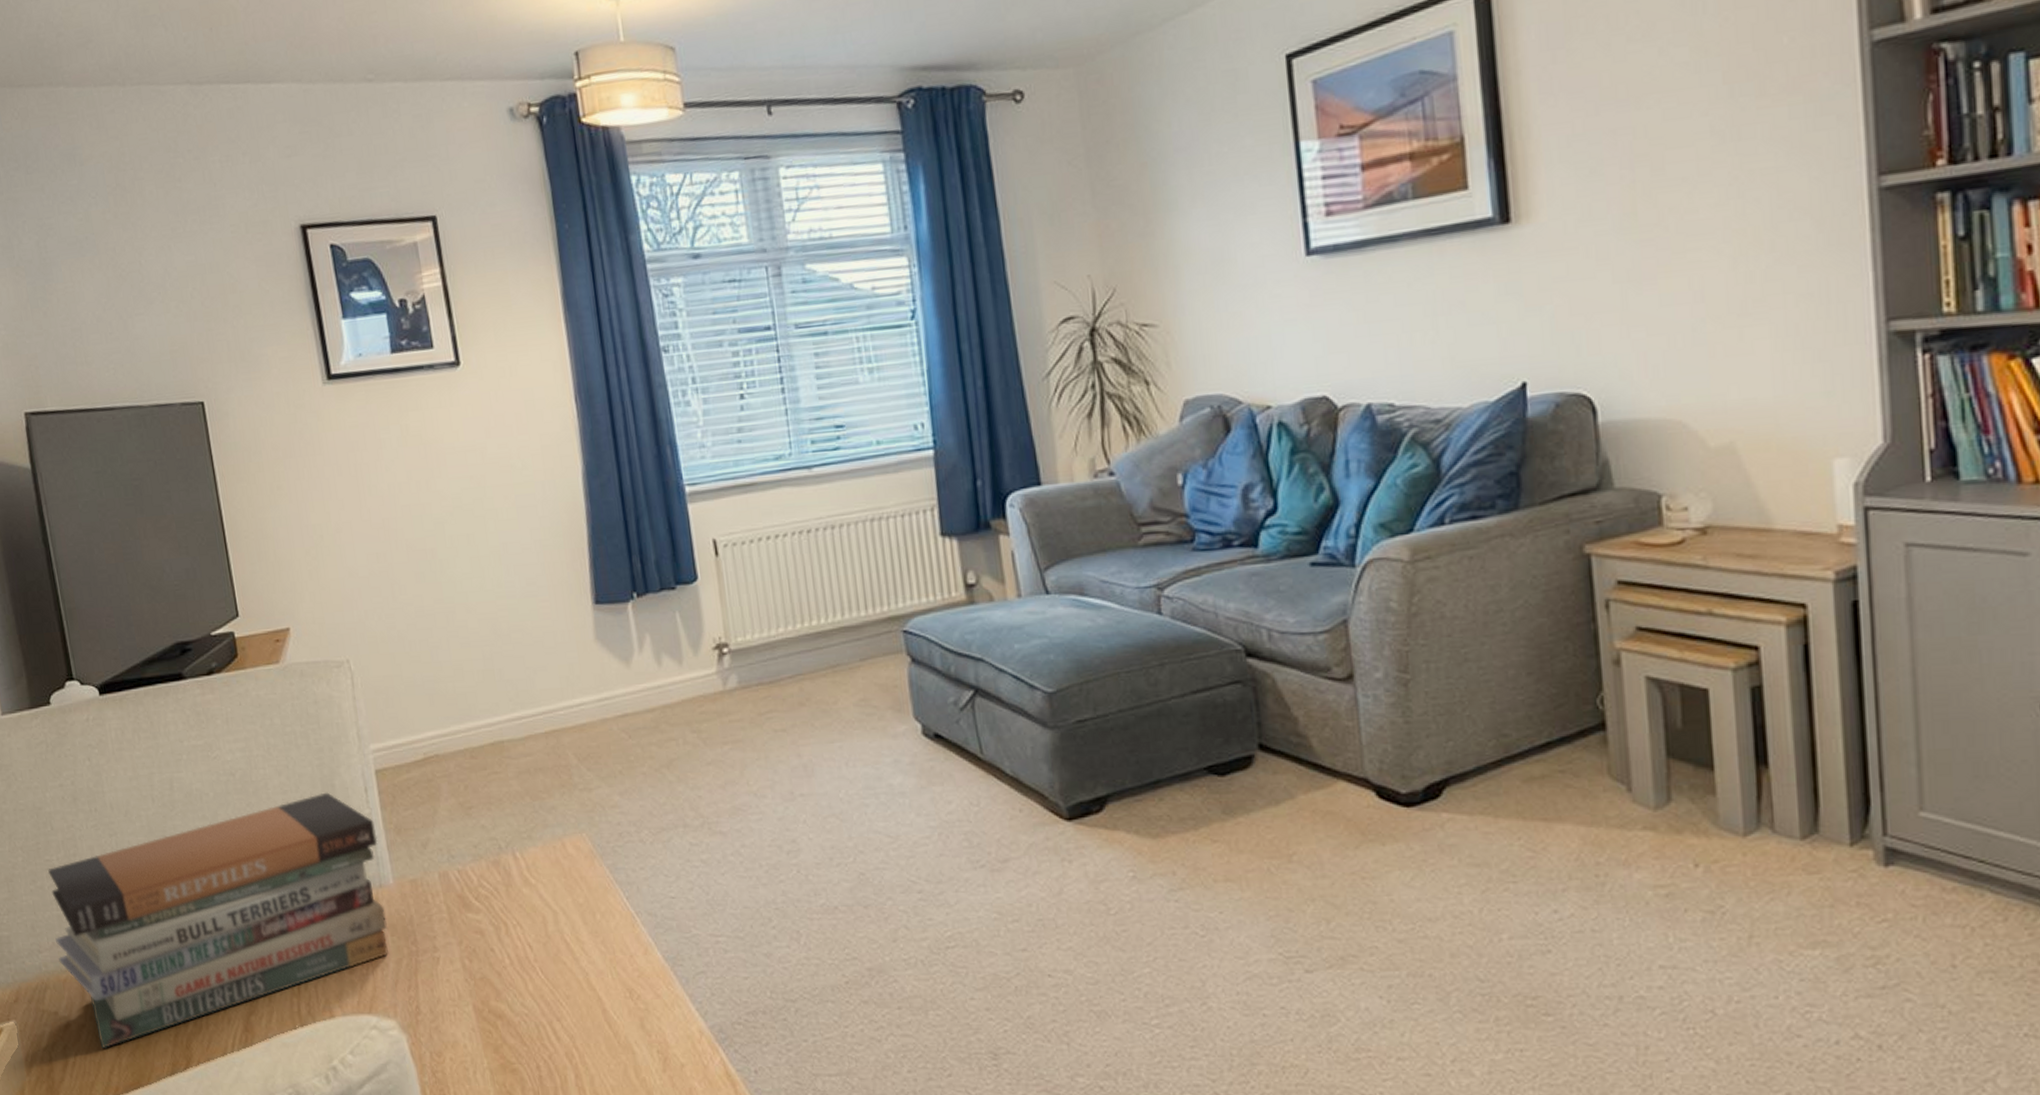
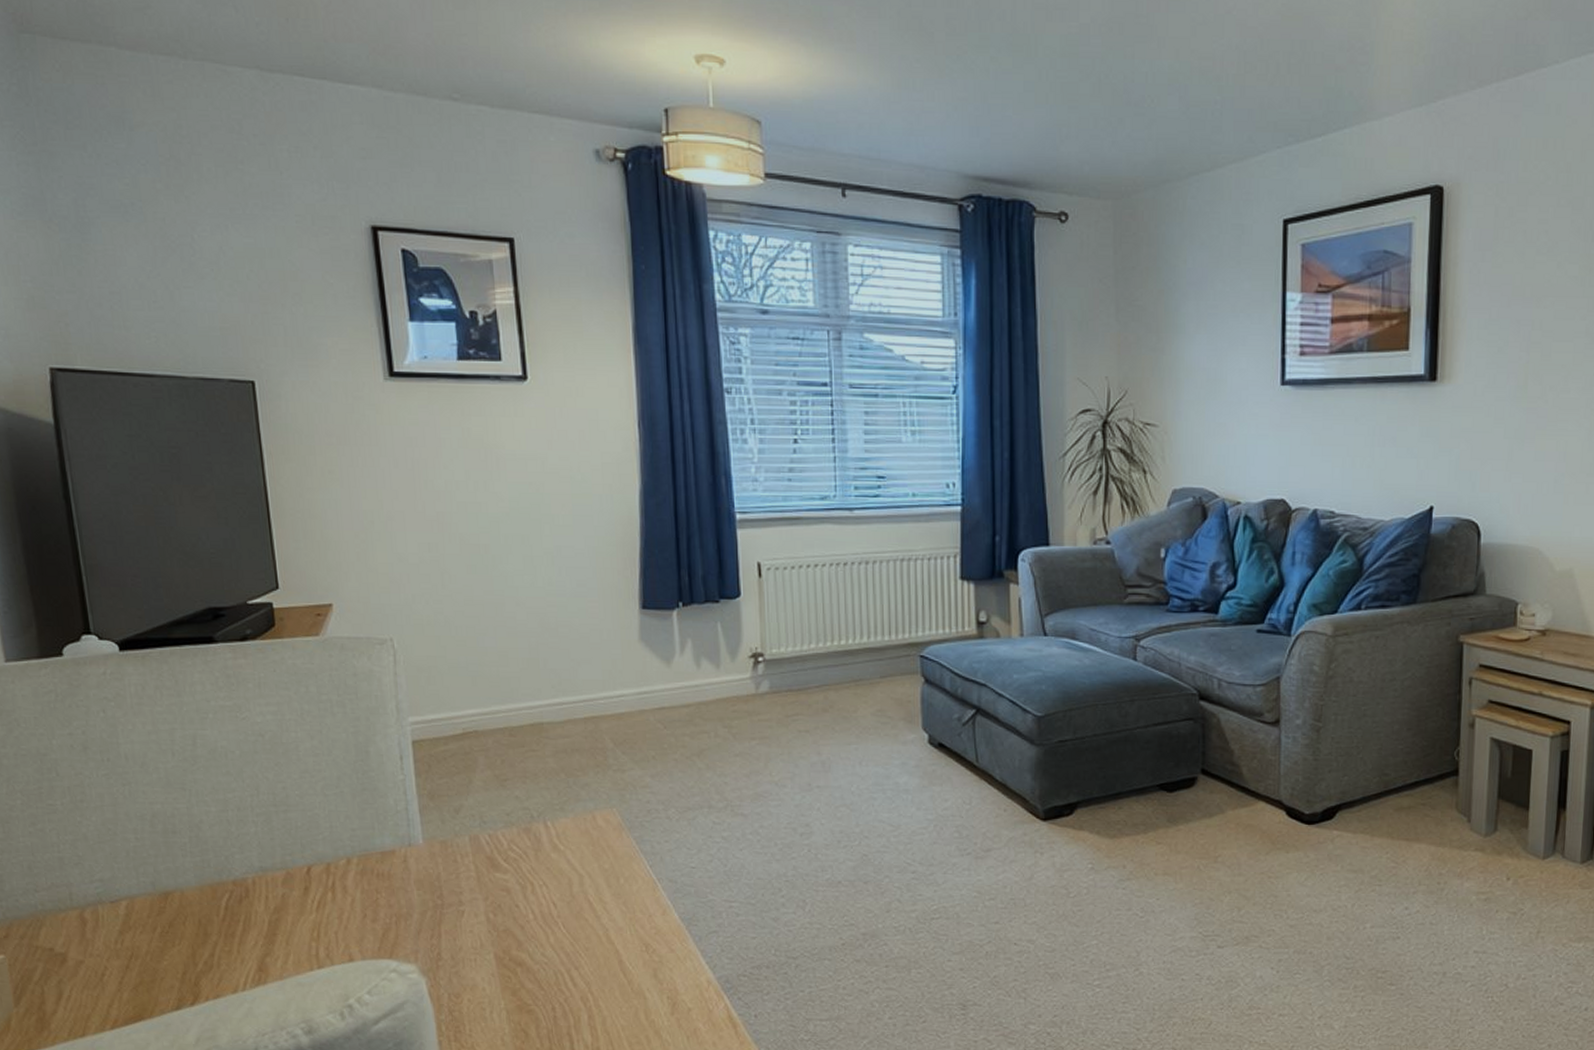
book stack: present [47,792,388,1048] -> none [50,757,414,983]

